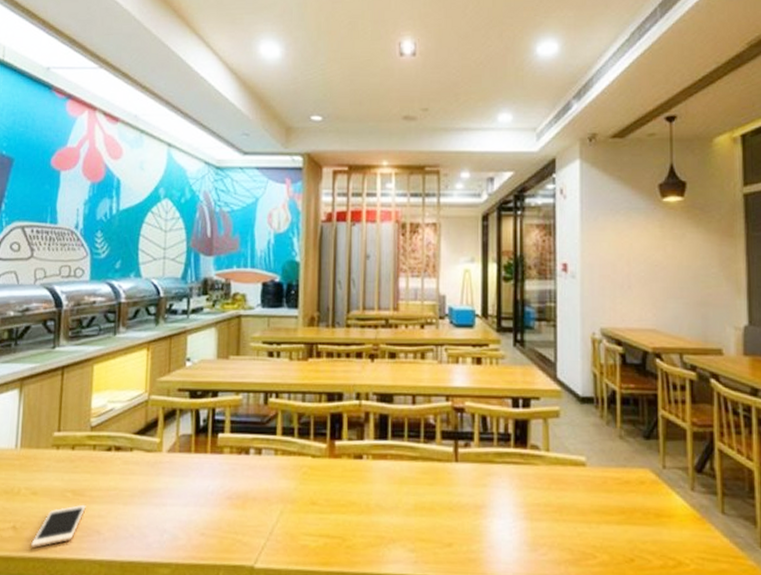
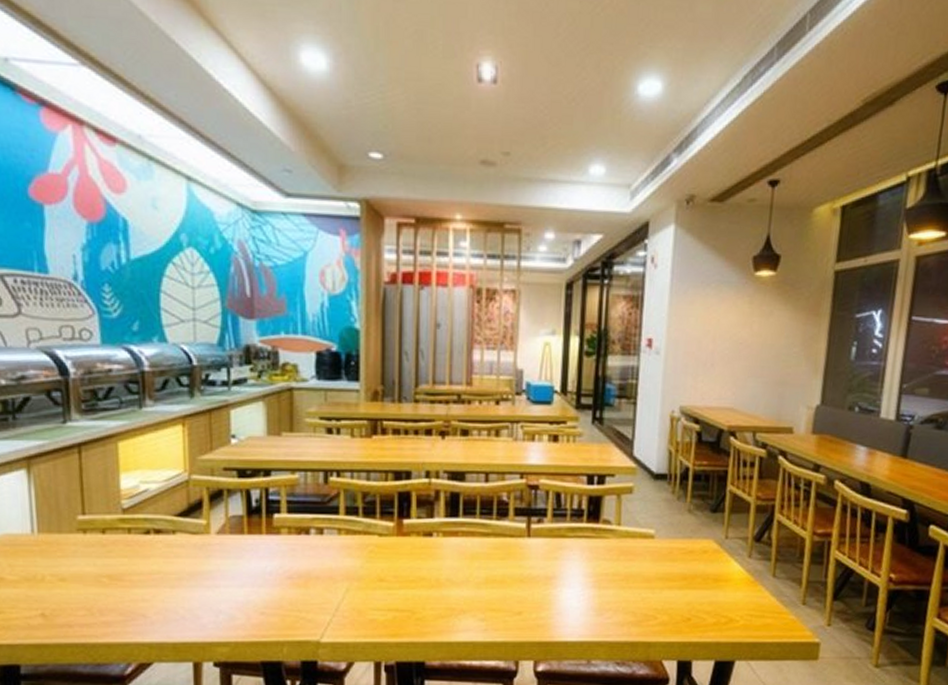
cell phone: present [31,504,86,547] -> none [66,589,127,633]

